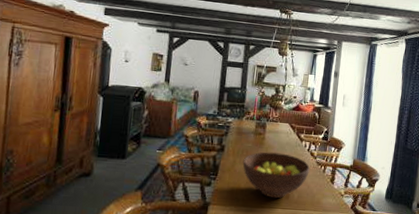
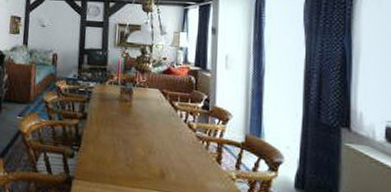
fruit bowl: present [242,152,310,199] -> none [108,121,188,178]

